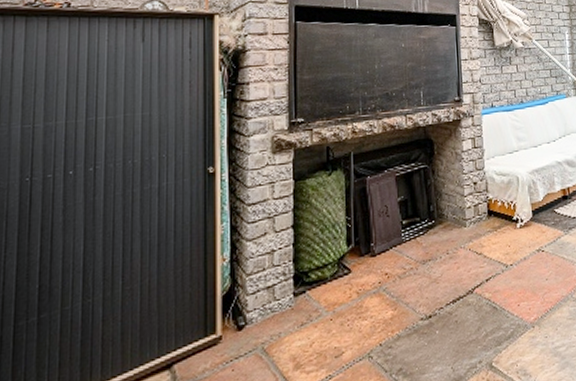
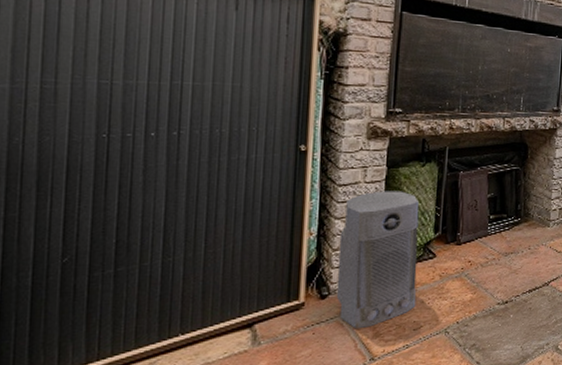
air purifier: none [252,204,335,362] -> present [336,191,419,329]

